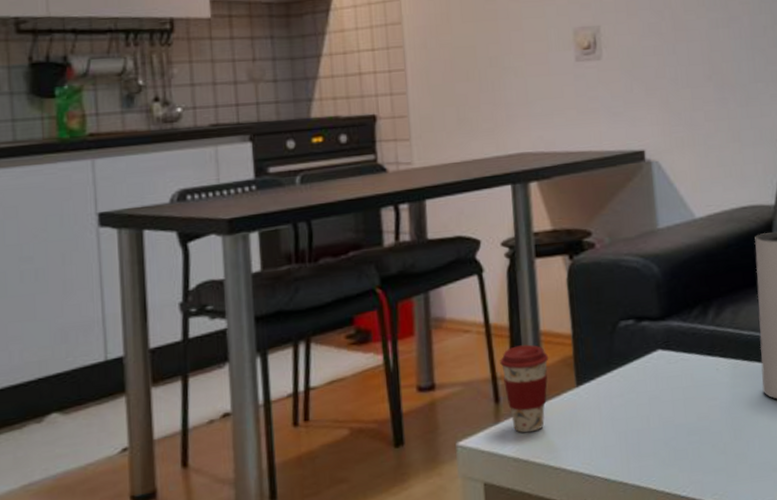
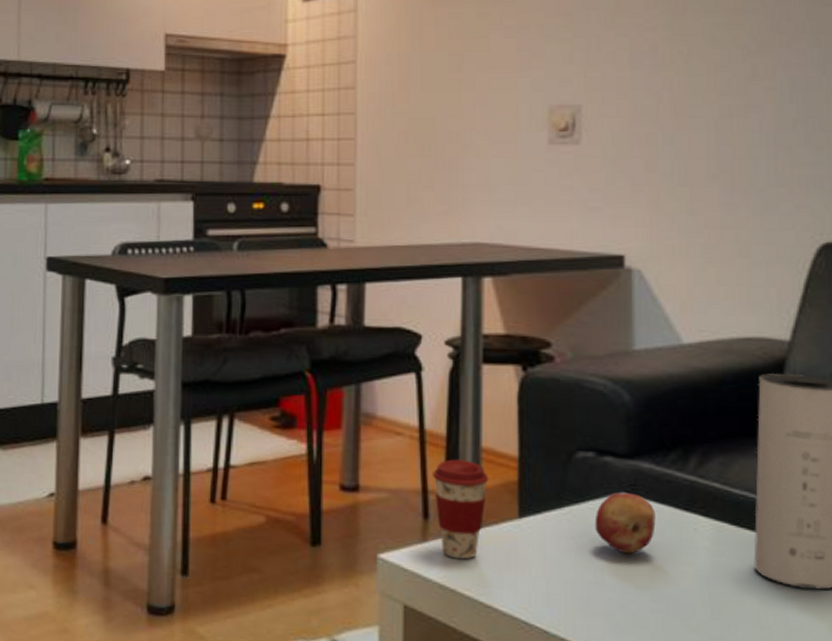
fruit: none [638,348,687,401] -> present [594,492,656,555]

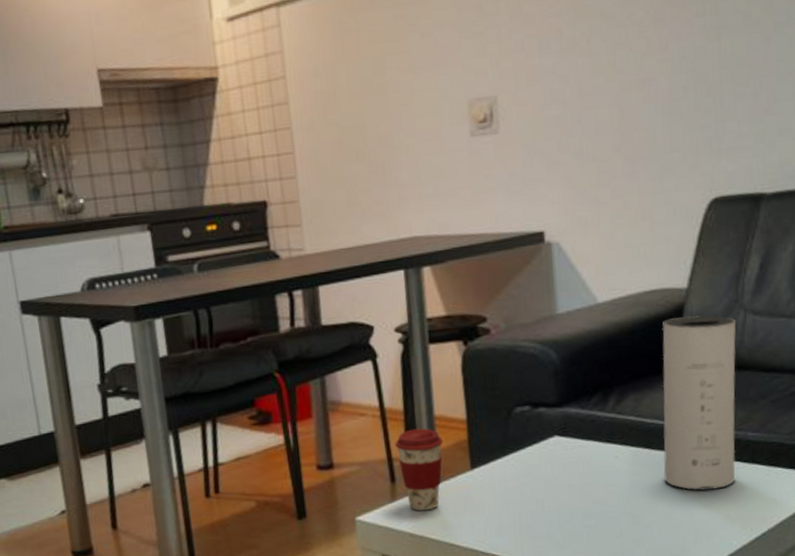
fruit: present [594,492,656,555] -> none [534,435,584,485]

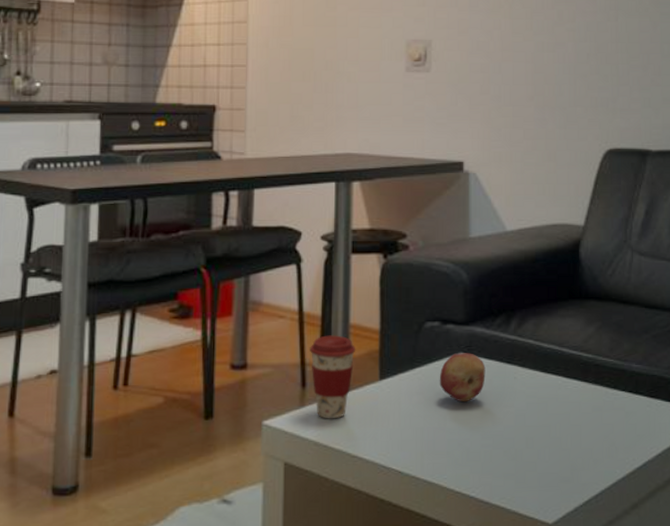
fruit: none [534,435,584,485] -> present [439,353,486,402]
speaker: present [662,315,736,491] -> none [557,250,625,418]

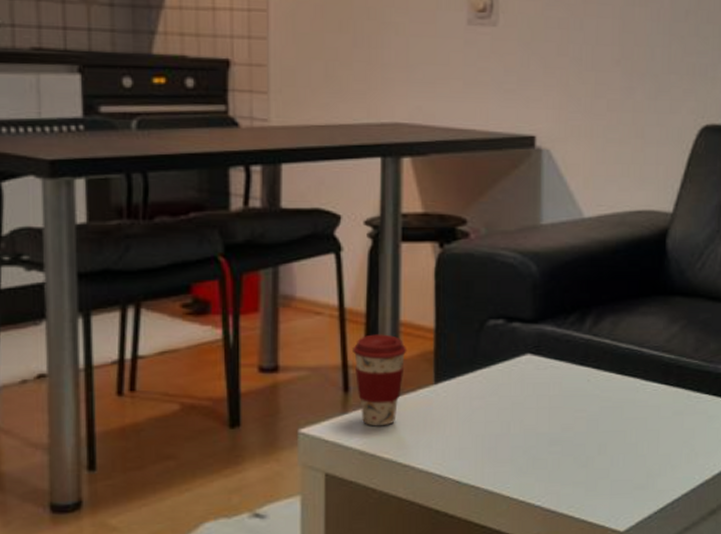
fruit: present [439,353,486,402] -> none [503,354,556,407]

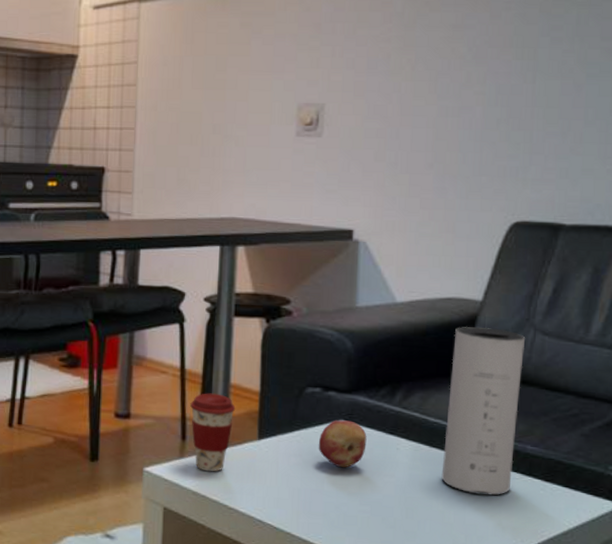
fruit: none [503,354,556,407] -> present [318,420,367,468]
speaker: none [634,241,716,423] -> present [441,327,526,496]

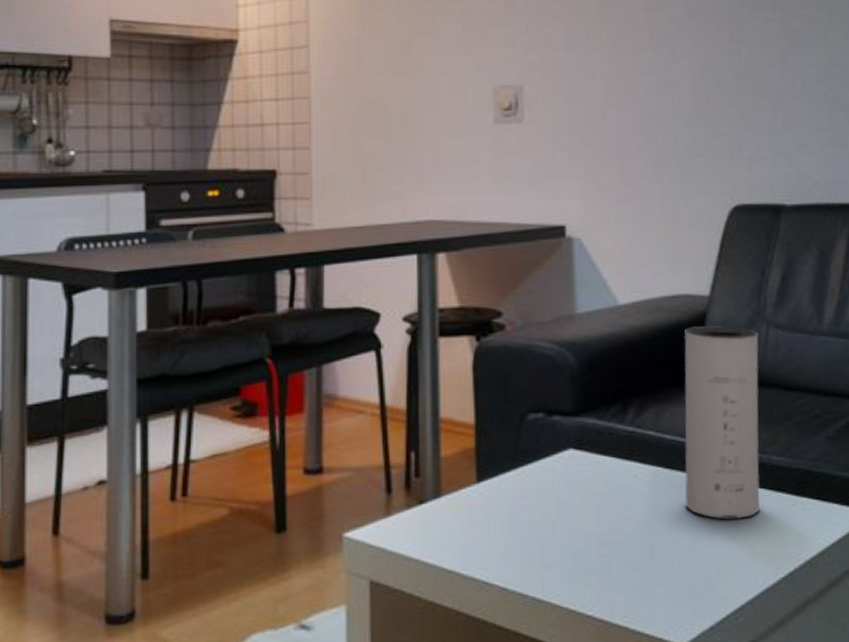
coffee cup: present [190,393,236,472] -> none [394,432,448,529]
fruit: present [318,420,367,468] -> none [546,448,600,506]

